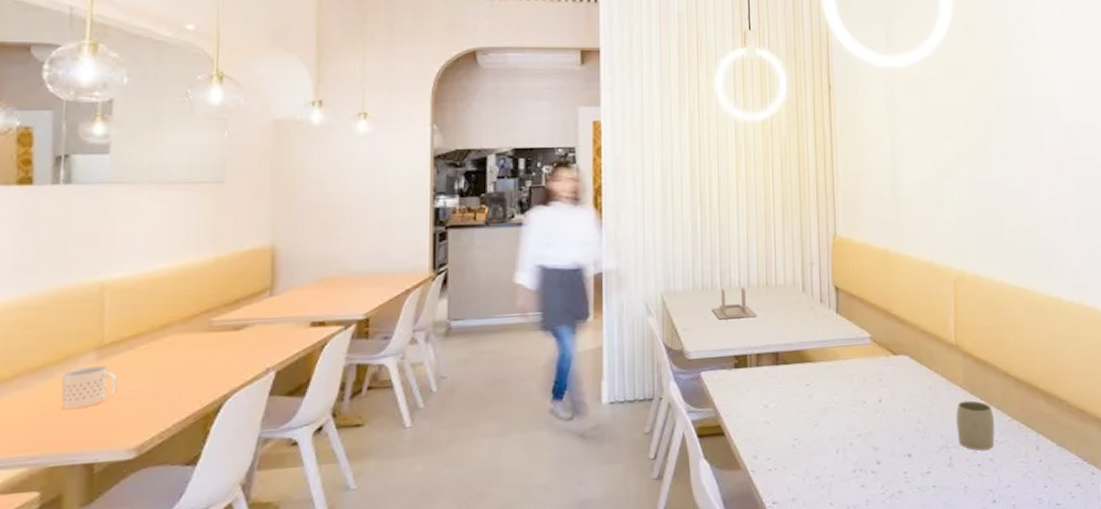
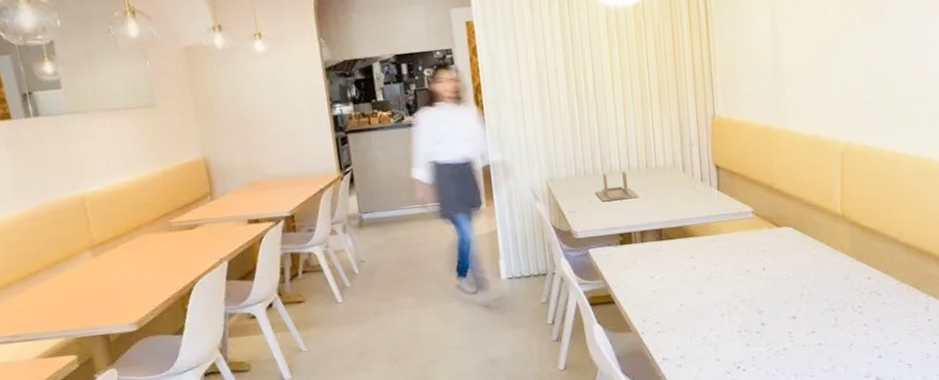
mug: present [60,365,118,410] -> none [71,261,113,296]
coffee maker: present [482,190,509,224] -> none [374,94,400,127]
mug: present [956,400,995,450] -> none [841,266,883,312]

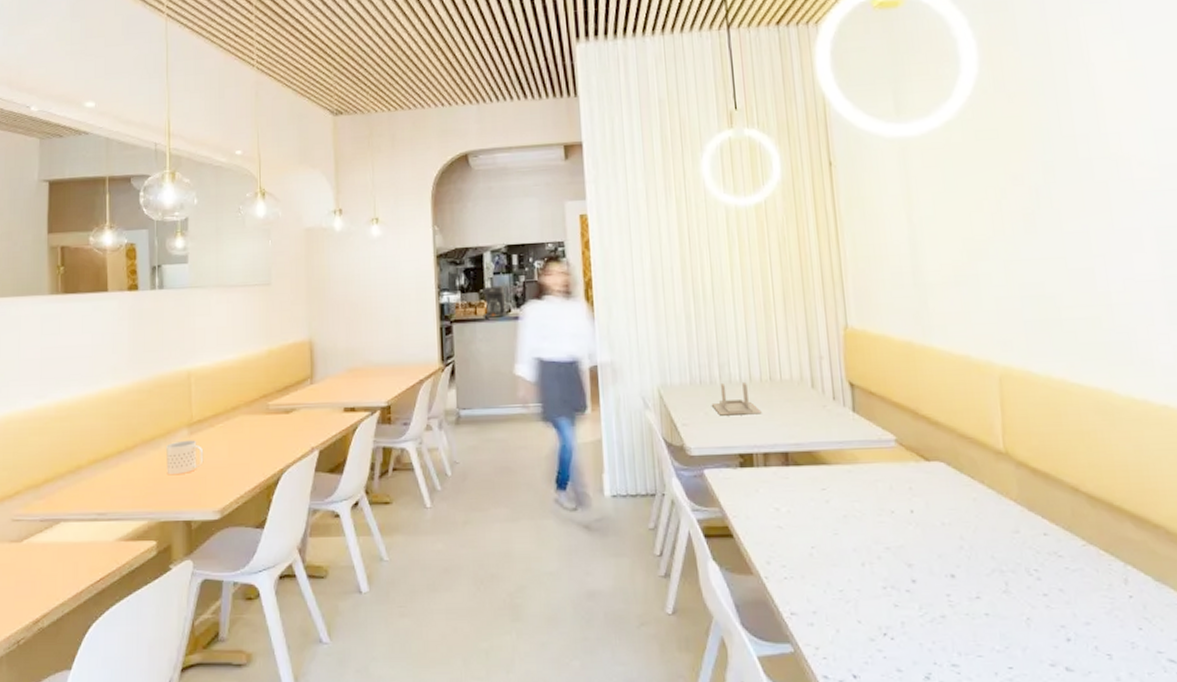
mug: none [71,261,113,296] -> present [166,440,204,476]
coffee maker: none [374,94,400,127] -> present [482,285,507,318]

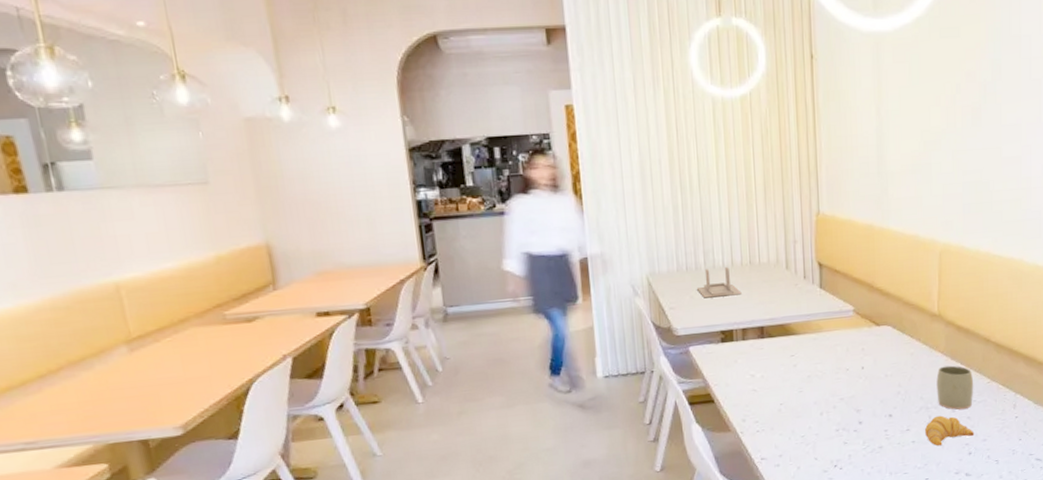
mug: present [166,440,204,476] -> none [102,357,153,396]
coffee maker: present [482,285,507,318] -> none [463,180,491,214]
croissant: none [1000,583,1072,625] -> present [924,415,975,446]
mug: none [1010,518,1065,577] -> present [936,365,974,410]

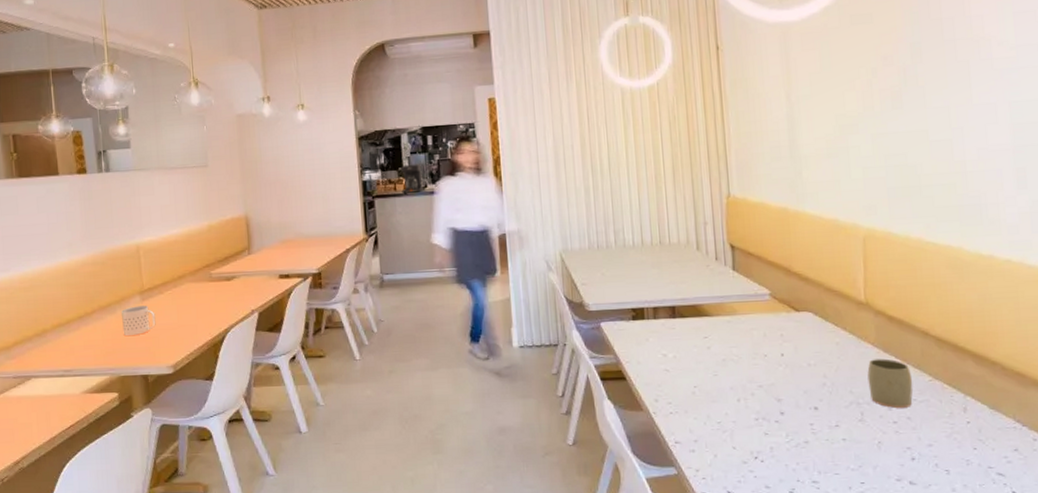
mug: none [102,357,153,396] -> present [122,305,156,337]
coffee maker: none [463,180,491,214] -> present [401,163,423,193]
napkin holder: present [697,266,742,298] -> none [608,245,652,276]
croissant: present [924,415,975,446] -> none [856,413,918,447]

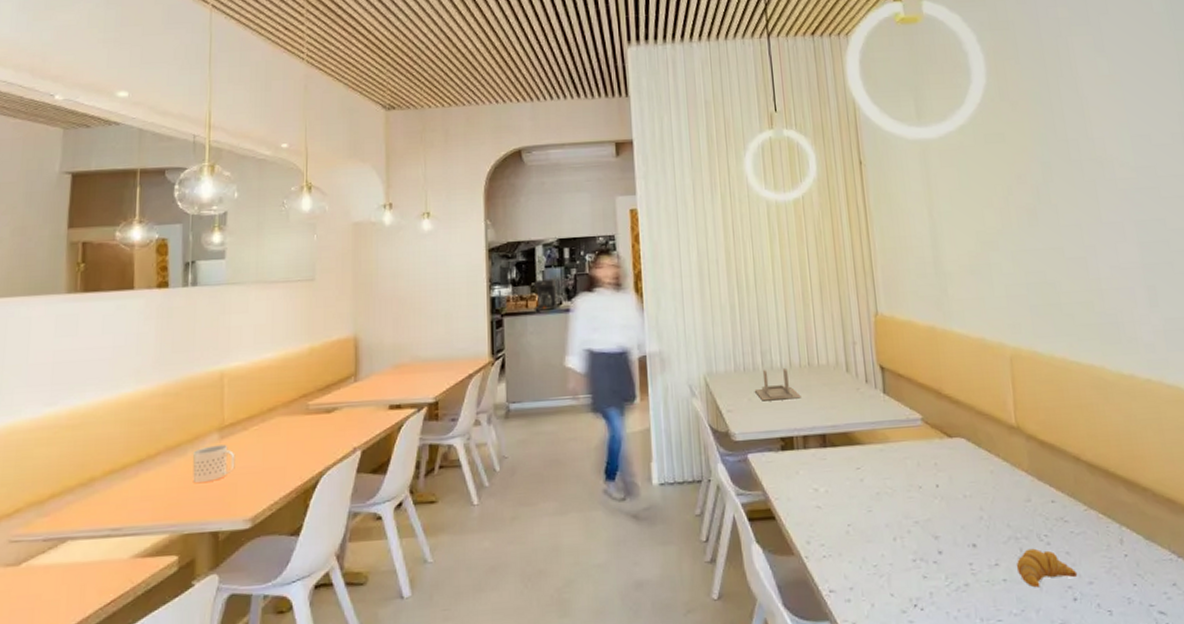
napkin holder: none [608,245,652,276] -> present [755,367,801,401]
croissant: none [856,413,918,447] -> present [1016,548,1078,588]
mug: present [867,358,913,408] -> none [1023,487,1070,542]

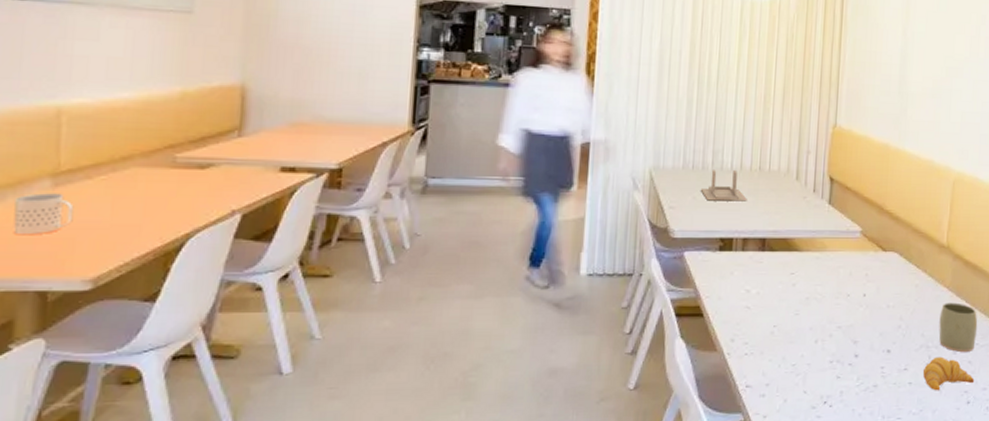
coffee maker: present [534,278,558,311] -> none [467,47,498,82]
mug: none [1023,487,1070,542] -> present [938,302,978,352]

